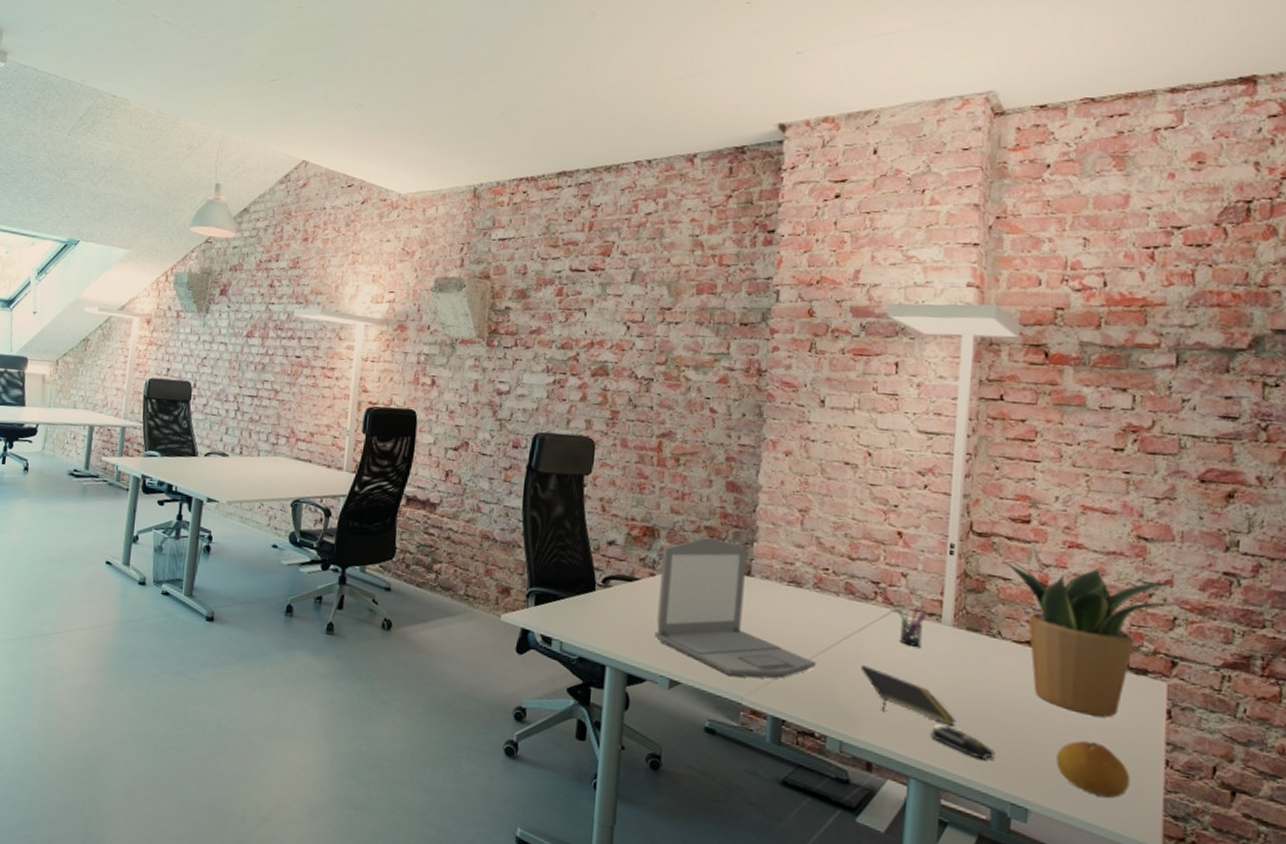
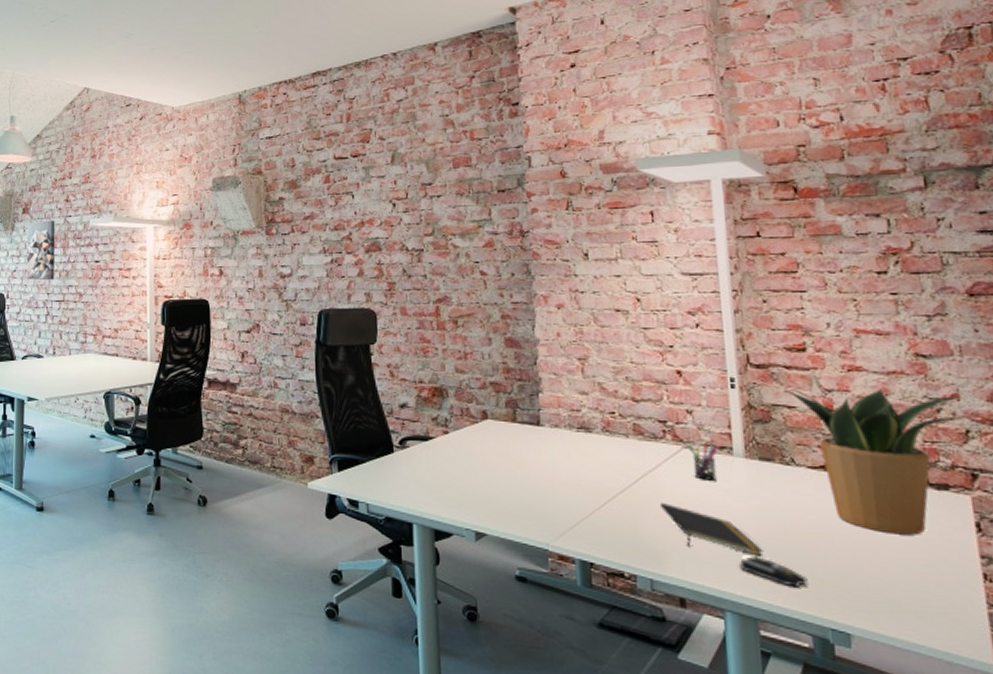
wall art: none [217,305,256,372] -> present [26,220,55,280]
laptop: present [654,537,816,679] -> none [453,392,616,525]
fruit: present [1056,740,1131,799] -> none [870,560,951,618]

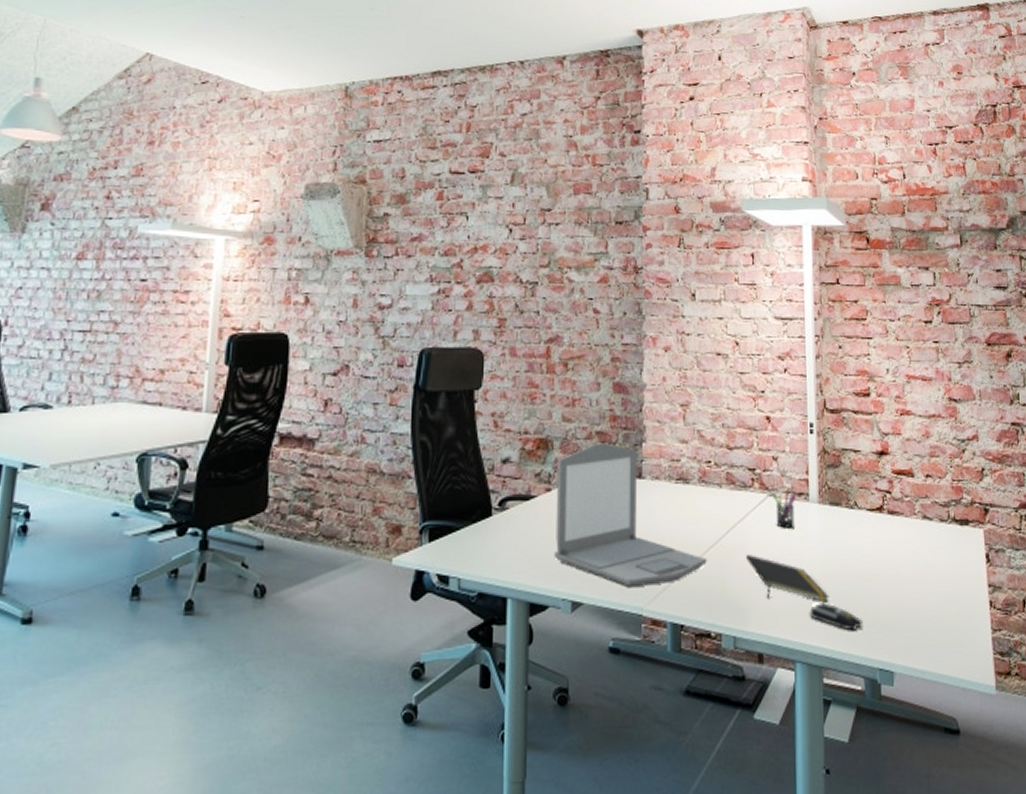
wall art: present [26,220,55,280] -> none [37,221,88,302]
laptop: none [453,392,616,525] -> present [554,443,707,588]
potted plant: present [785,387,964,535] -> none [853,430,981,570]

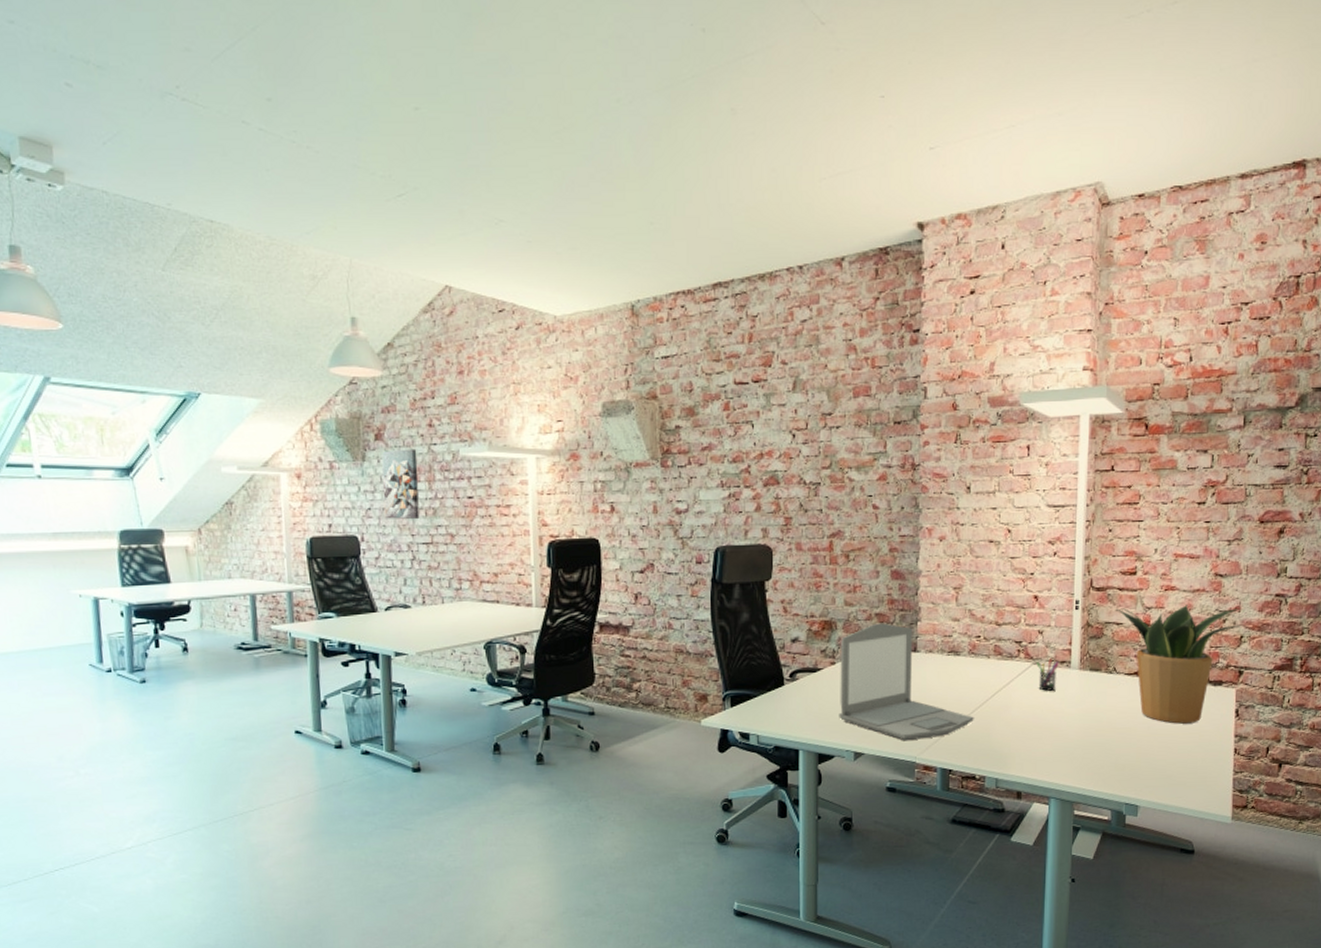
wall art: none [37,221,88,302] -> present [381,448,420,519]
notepad: present [745,555,829,603] -> none [1009,713,1084,751]
computer mouse: present [809,603,863,631] -> none [1064,751,1114,774]
potted plant: none [853,430,981,570] -> present [1116,603,1241,724]

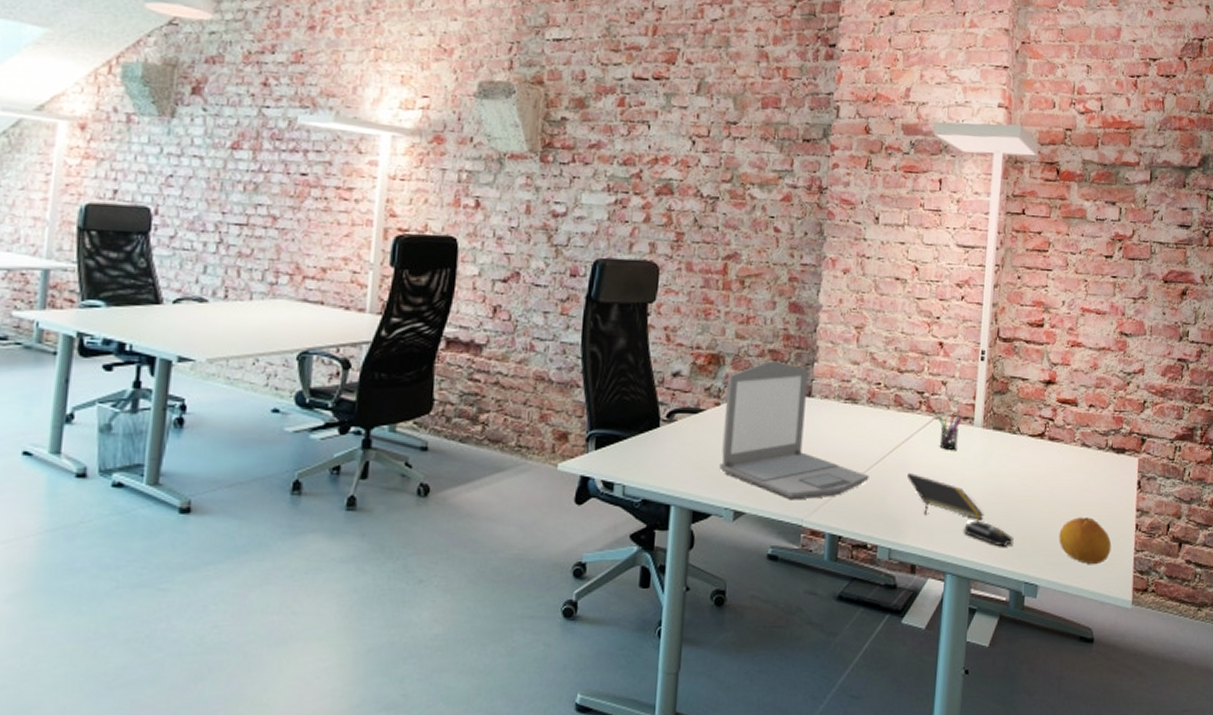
wall art: present [381,448,420,519] -> none [189,107,244,193]
notepad: none [1009,713,1084,751] -> present [906,473,984,520]
computer mouse: none [1064,751,1114,774] -> present [963,520,1014,547]
potted plant: present [1116,603,1241,724] -> none [1022,362,1144,494]
fruit: none [1157,744,1210,786] -> present [1059,517,1112,565]

